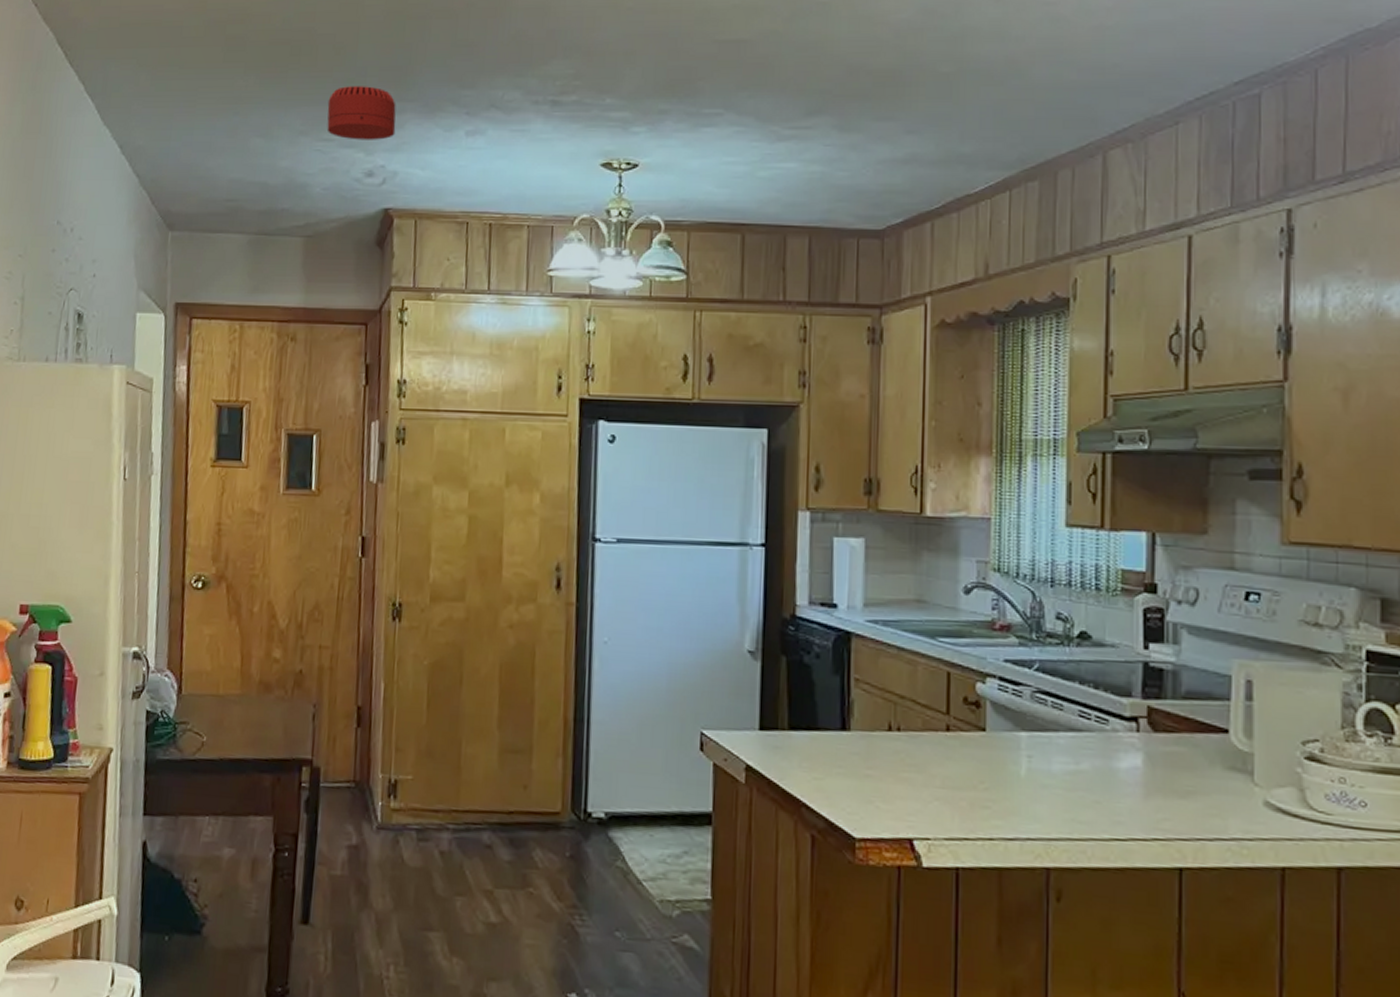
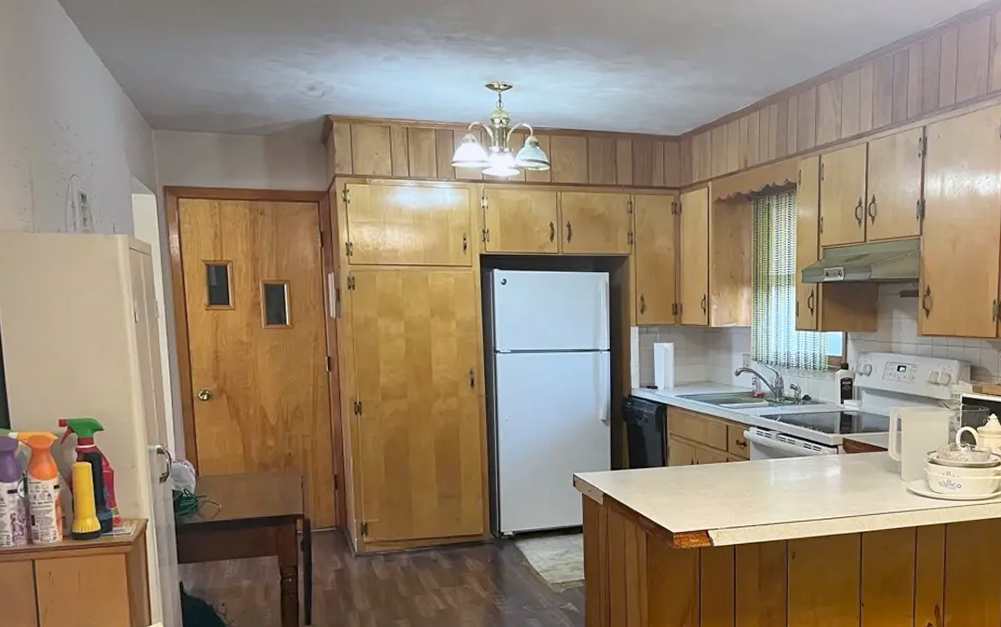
smoke detector: present [327,86,396,140] -> none [273,19,329,62]

